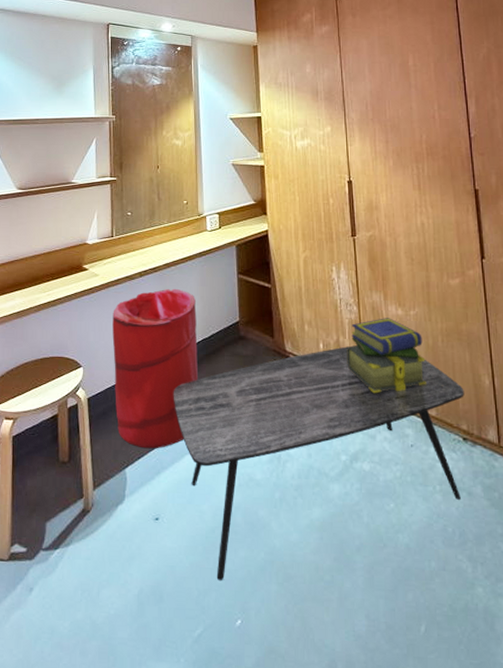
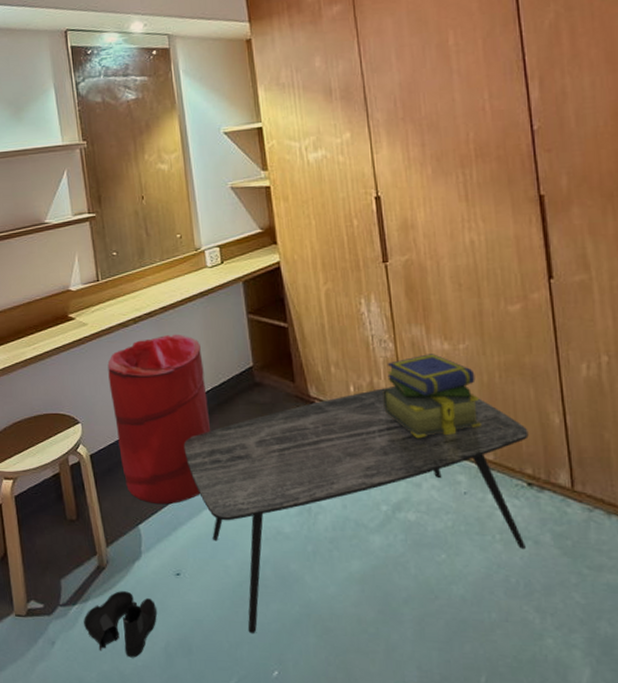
boots: none [63,535,133,606] -> present [84,591,157,658]

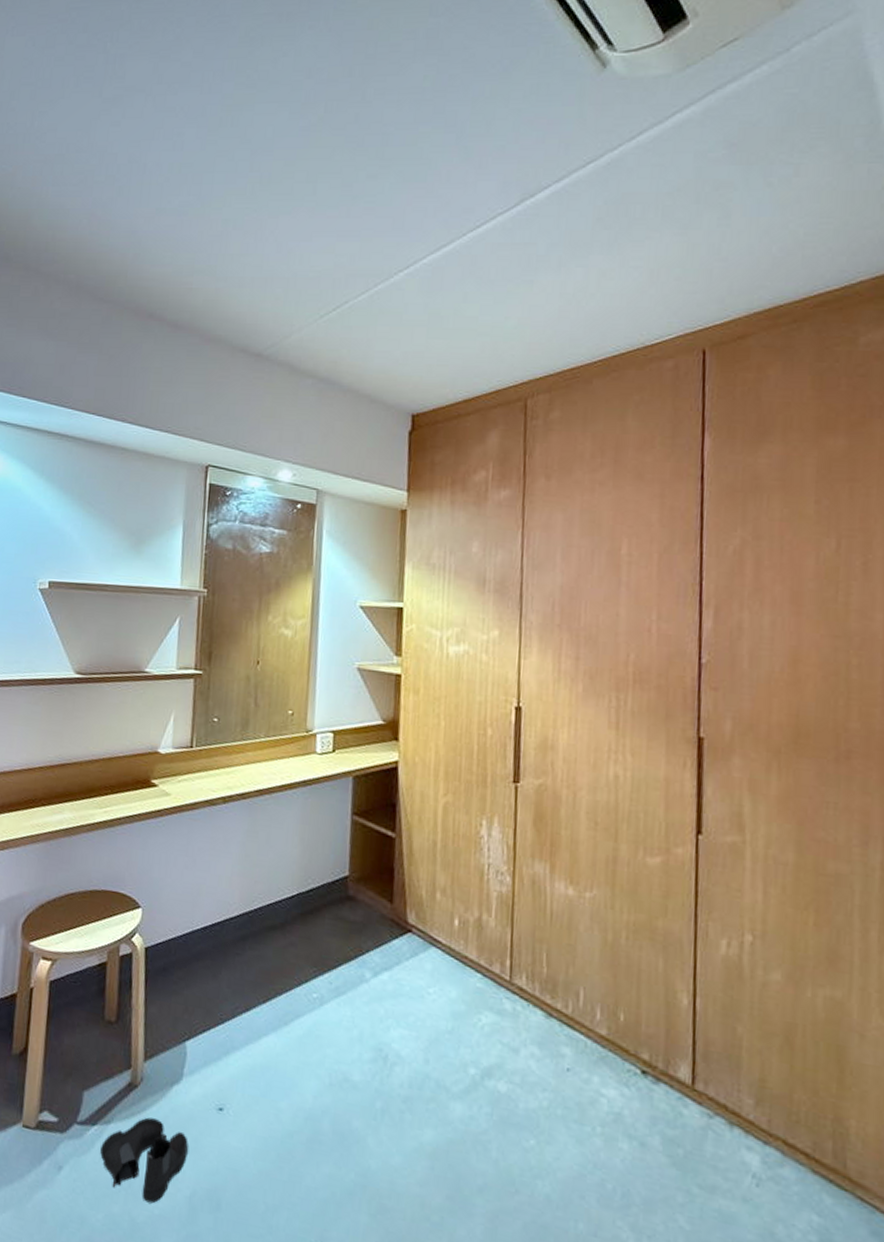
laundry hamper: present [107,334,210,505] -> none [179,822,293,1023]
coffee table: present [183,388,529,634] -> none [253,927,651,1199]
stack of books: present [382,354,481,439] -> none [489,896,600,998]

